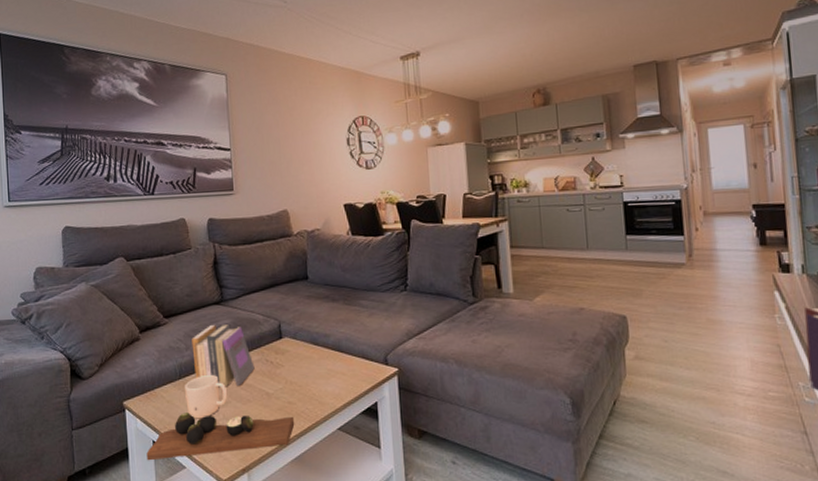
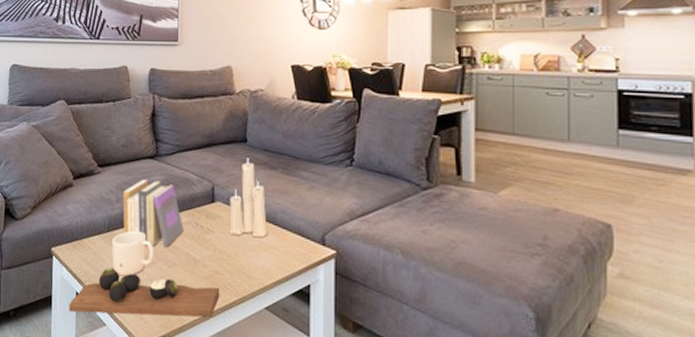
candle: none [296,294,335,366] -> present [229,158,268,238]

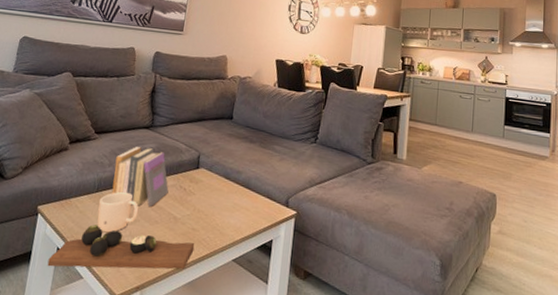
candle: present [229,158,268,238] -> none [208,132,244,200]

